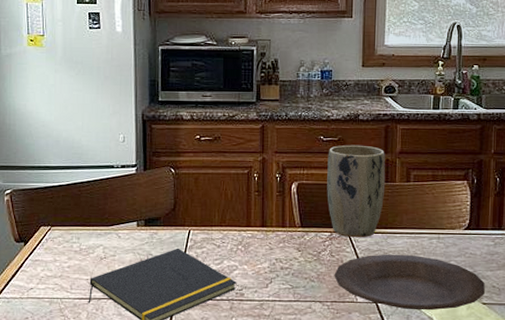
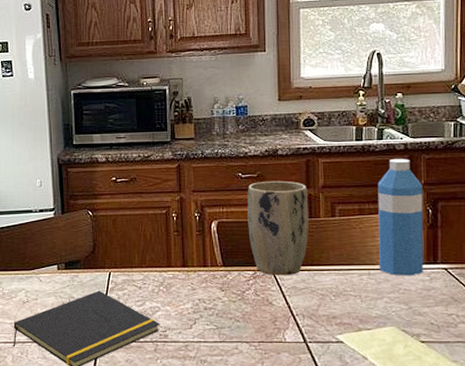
plate: present [334,254,485,311] -> none [260,292,422,350]
water bottle: none [449,128,492,241] -> present [378,159,424,276]

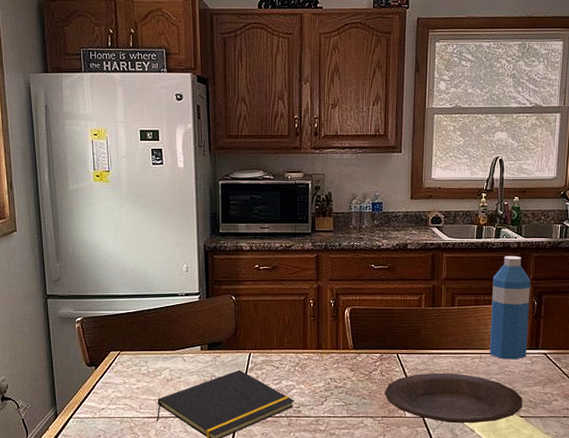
plant pot: present [247,180,309,276] -> none [377,272,432,358]
plate: none [260,292,422,350] -> present [384,373,522,424]

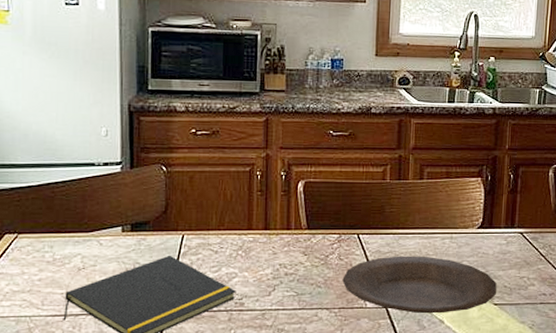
water bottle: present [490,256,531,360] -> none [462,123,507,240]

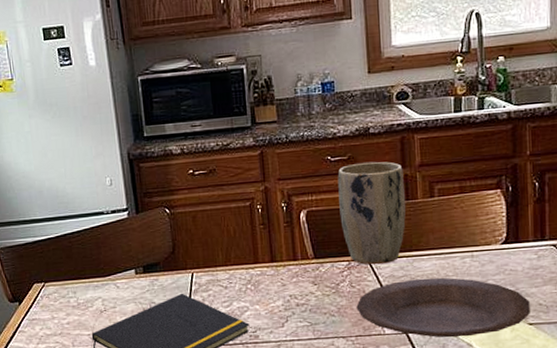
plant pot: none [336,140,398,240] -> present [337,161,406,265]

